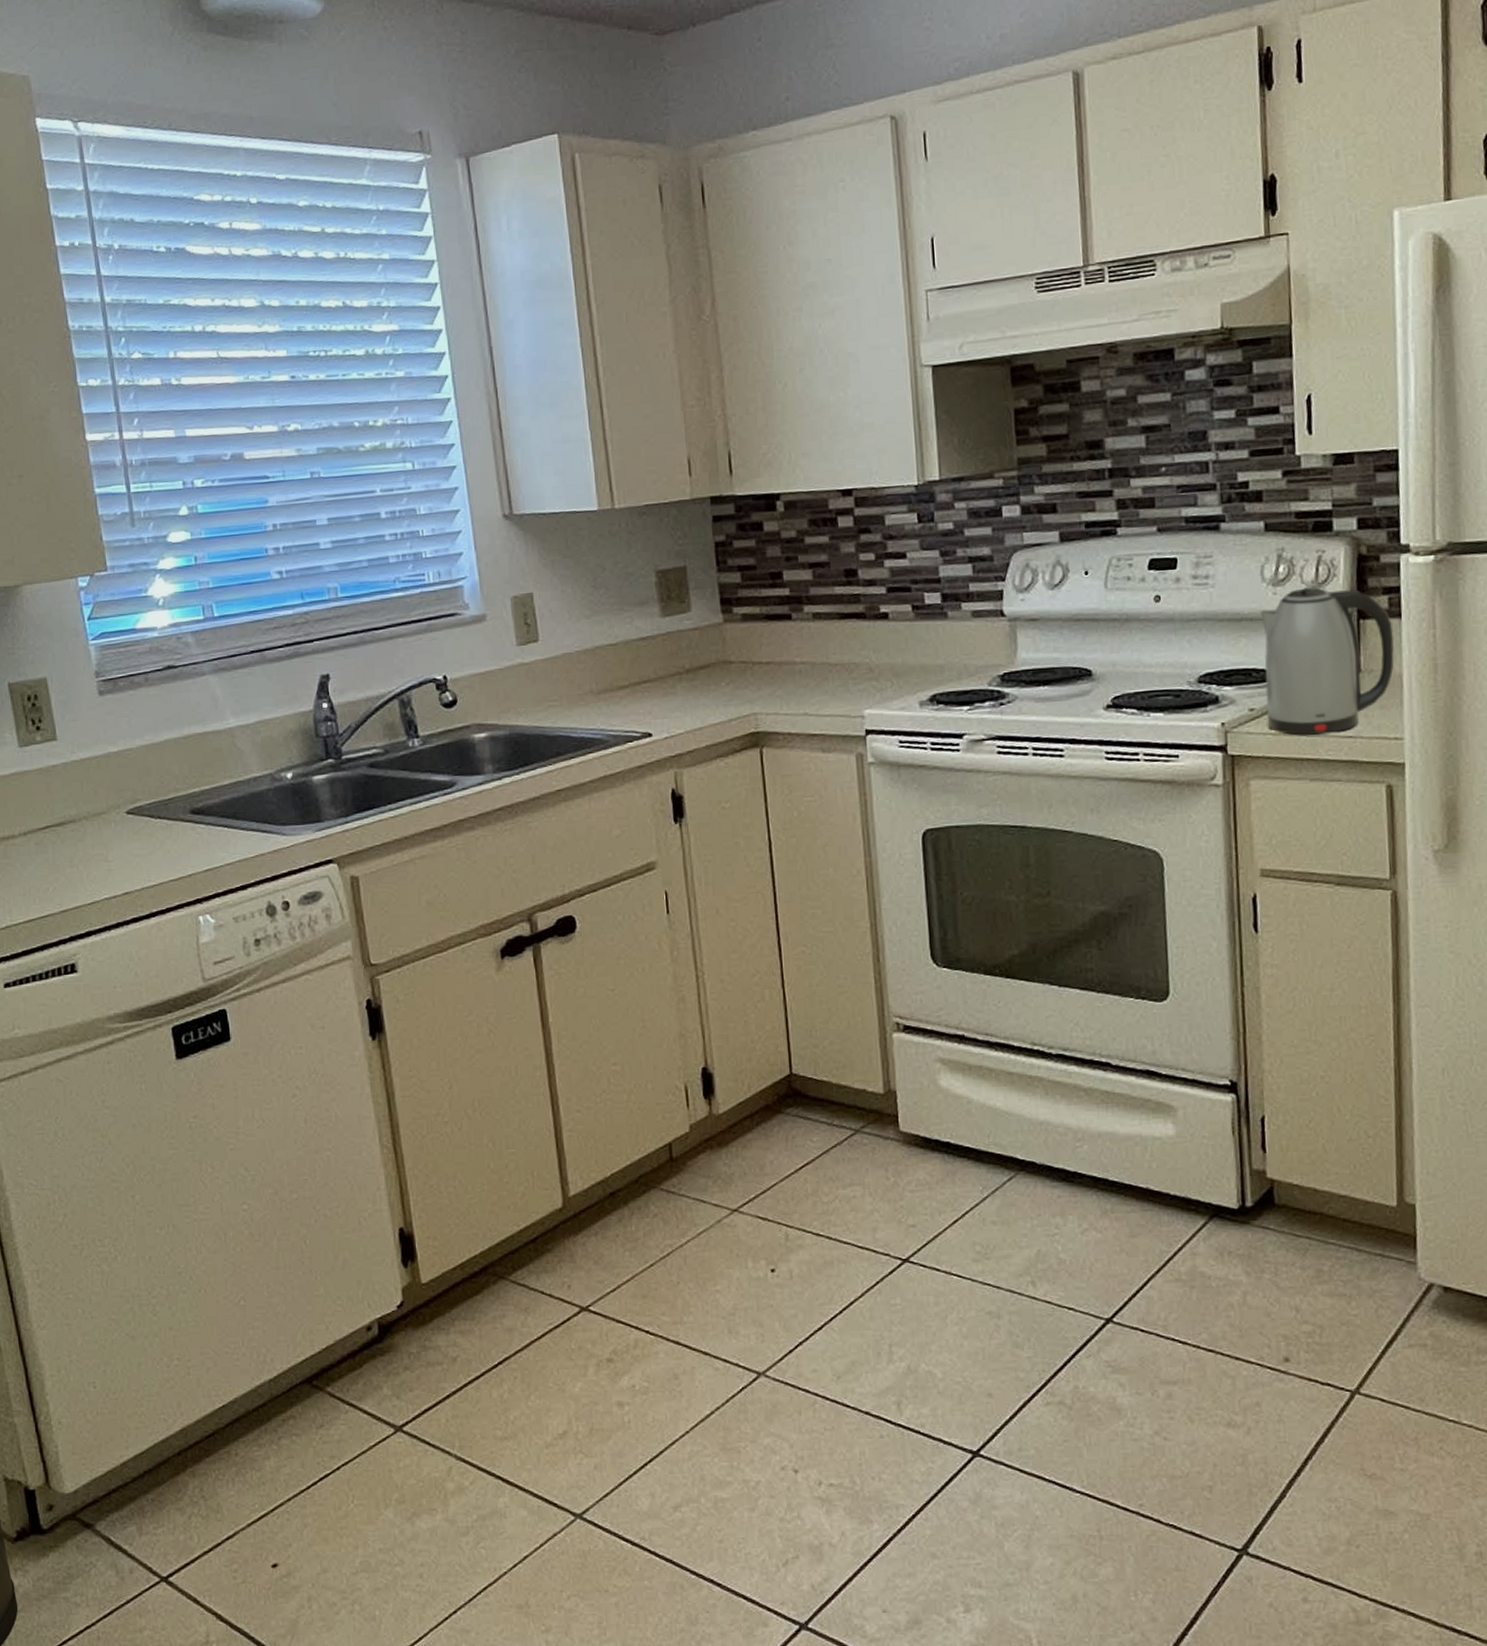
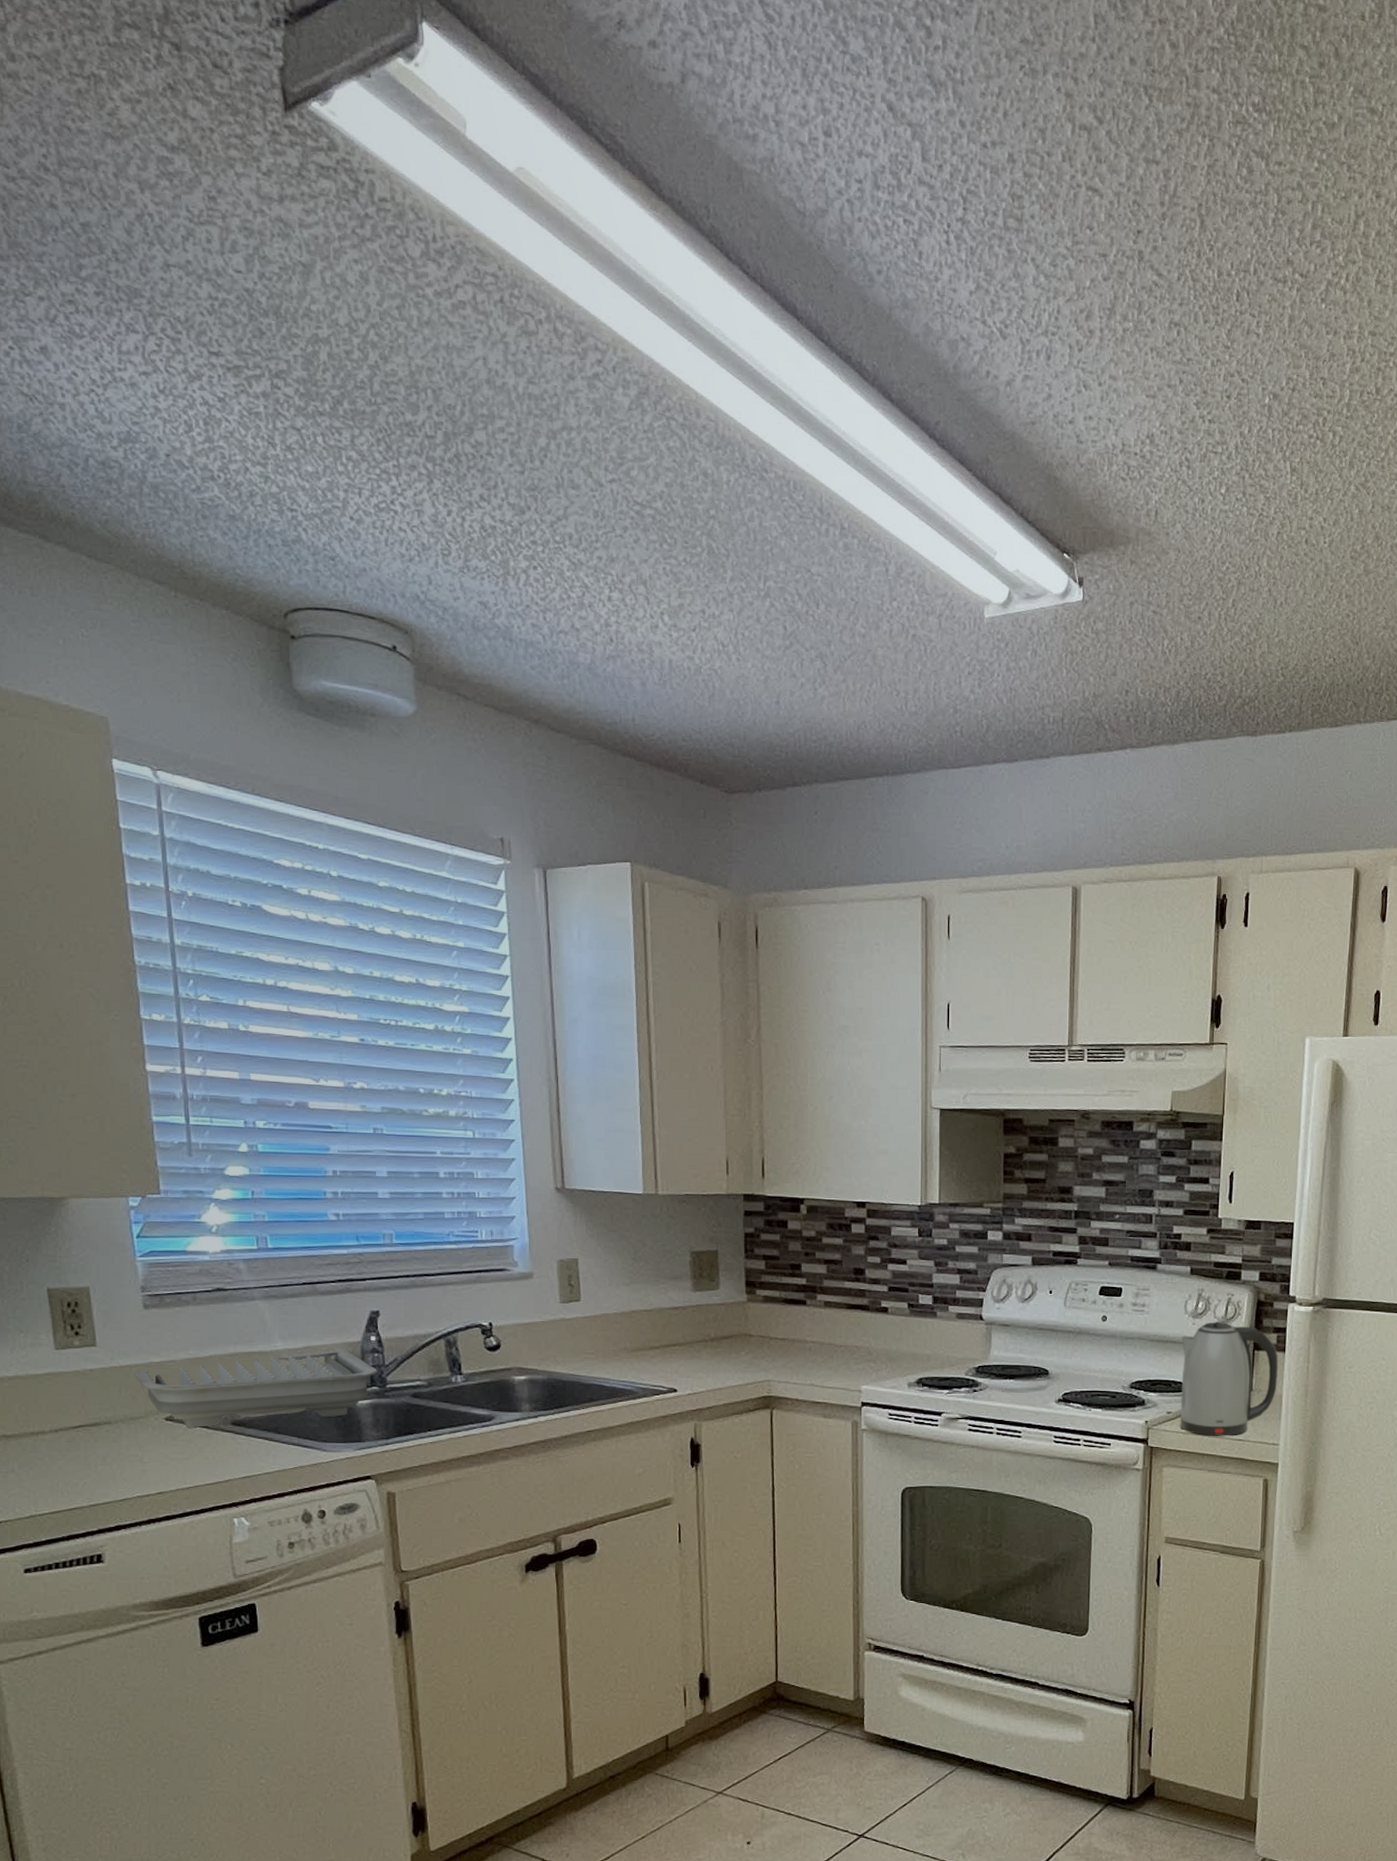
dish rack: none [92,717,332,820] -> present [132,1345,378,1428]

